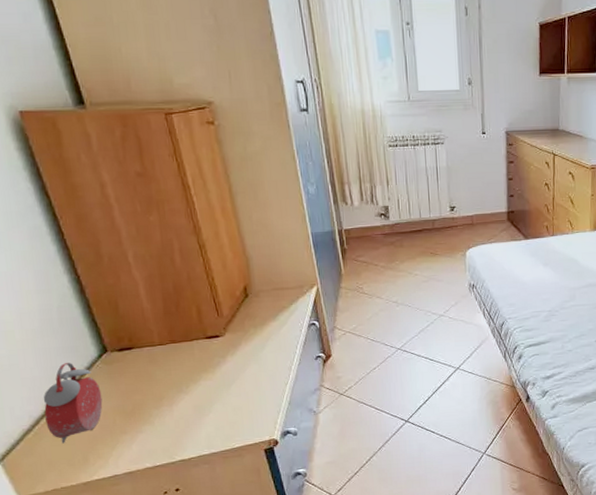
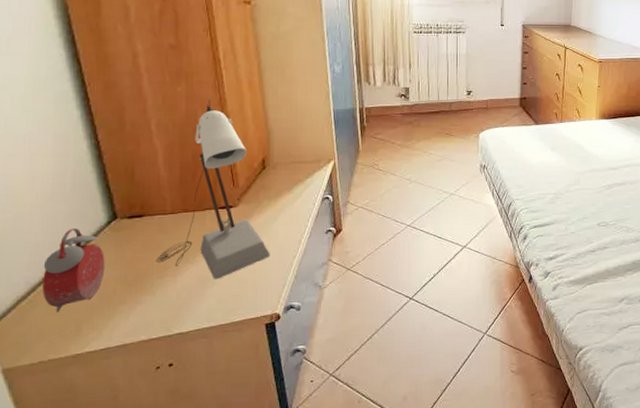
desk lamp: none [151,228,262,408] -> present [156,100,271,280]

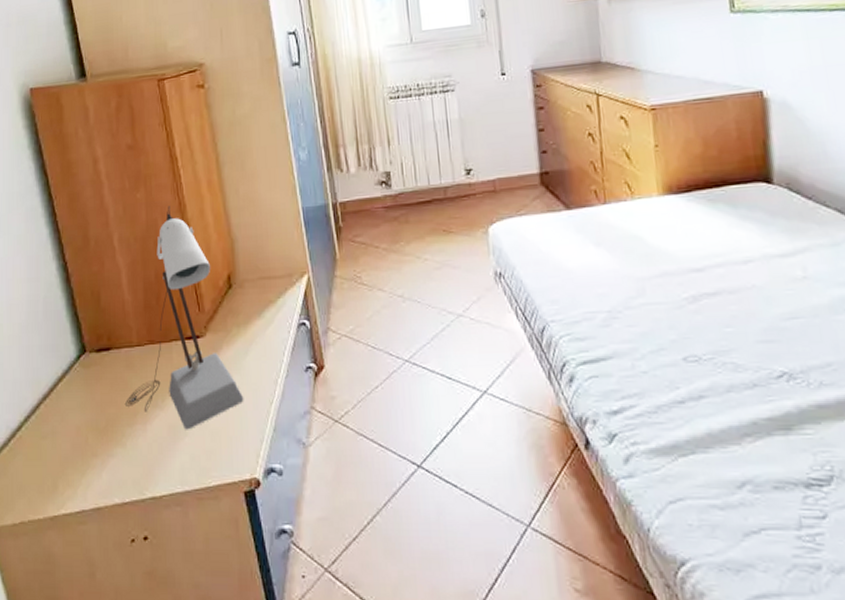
alarm clock: present [43,227,105,313] -> none [21,363,77,464]

